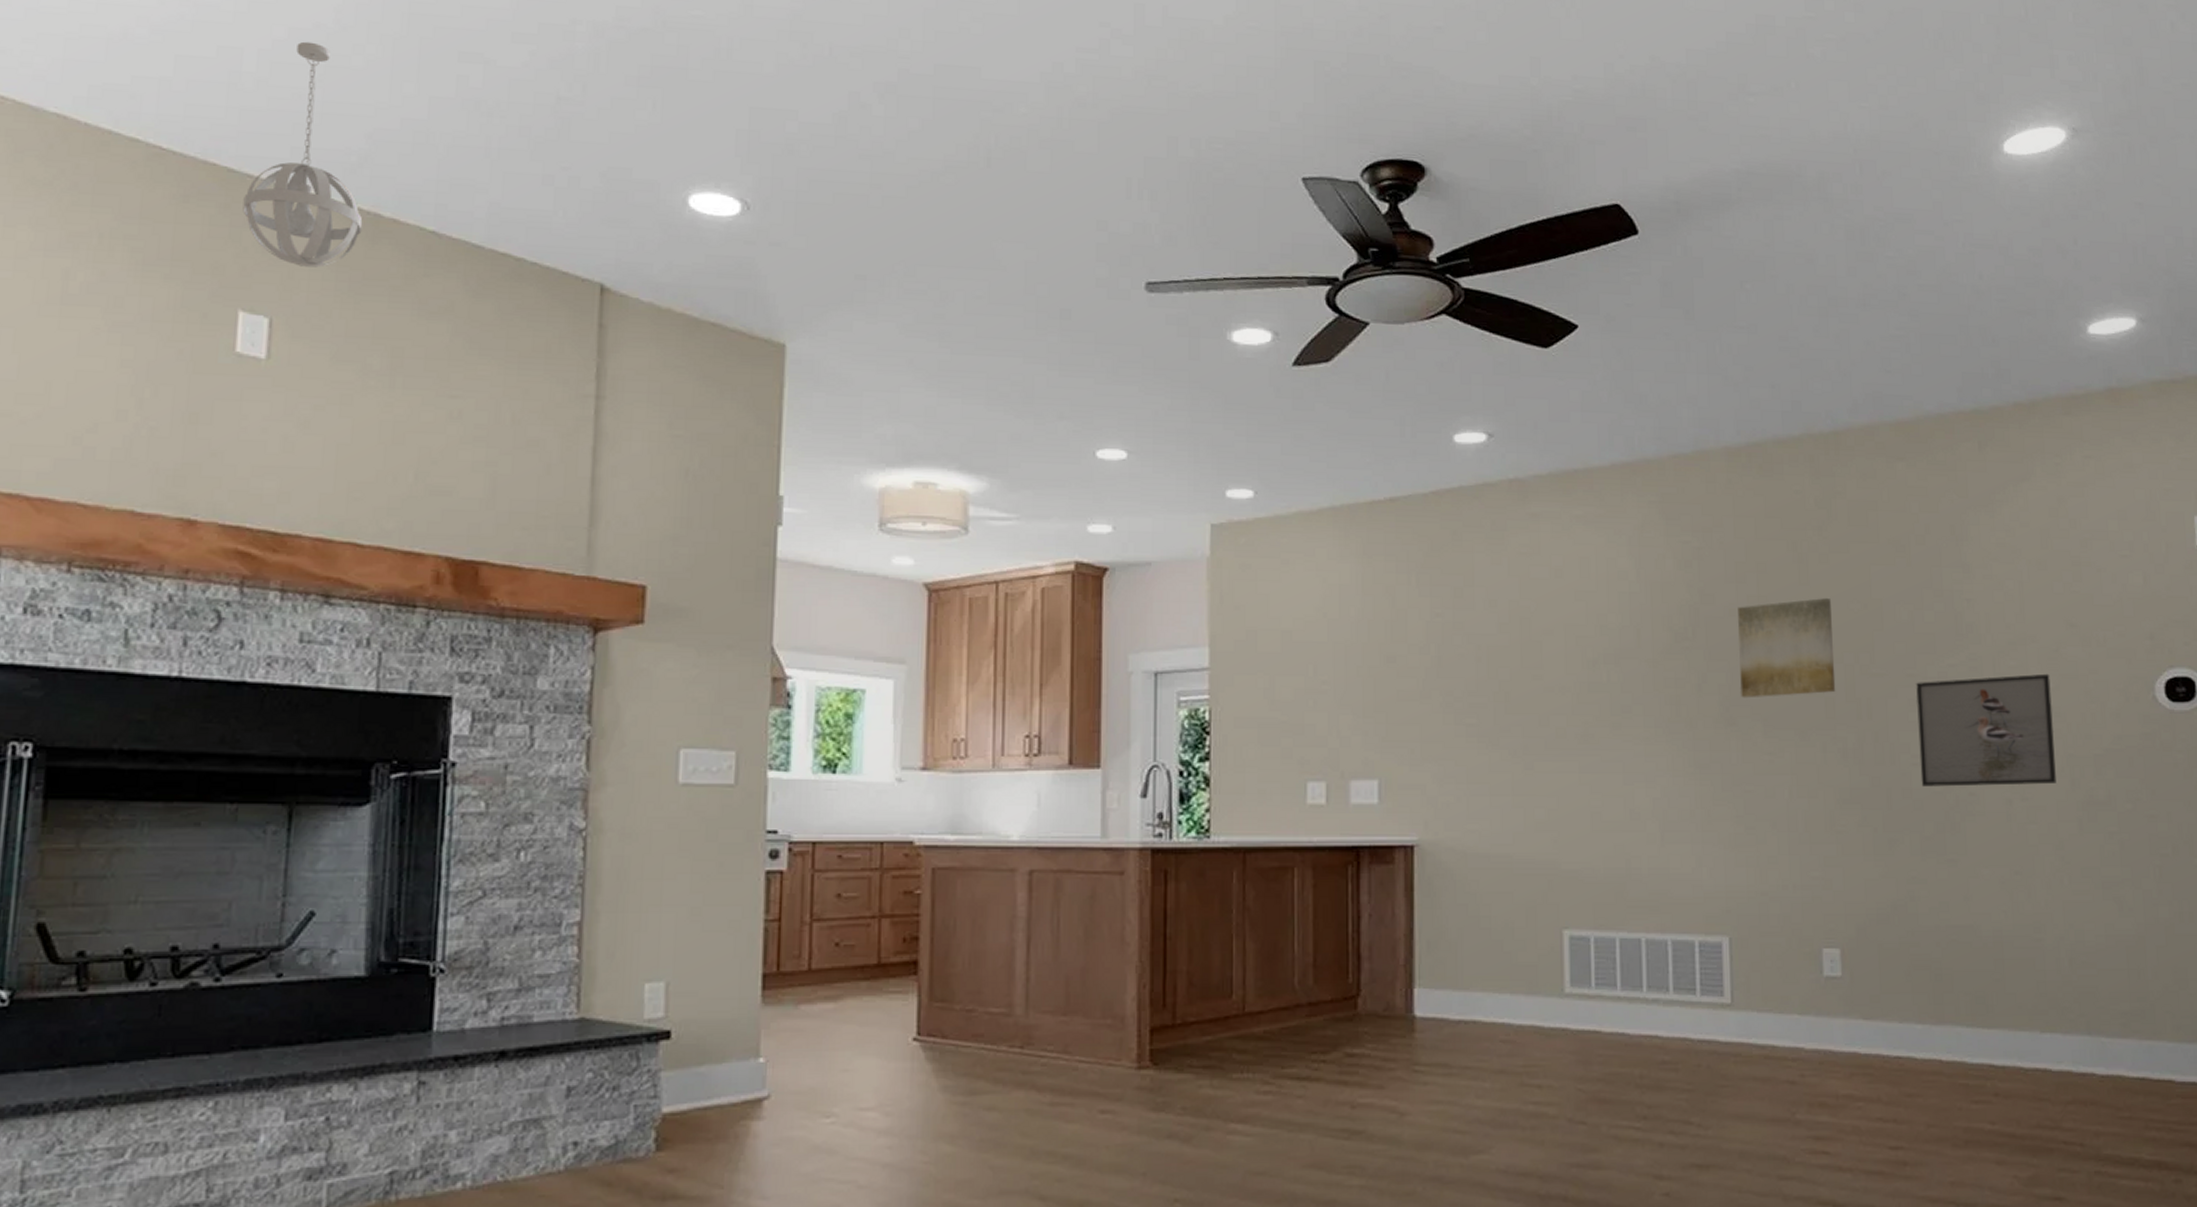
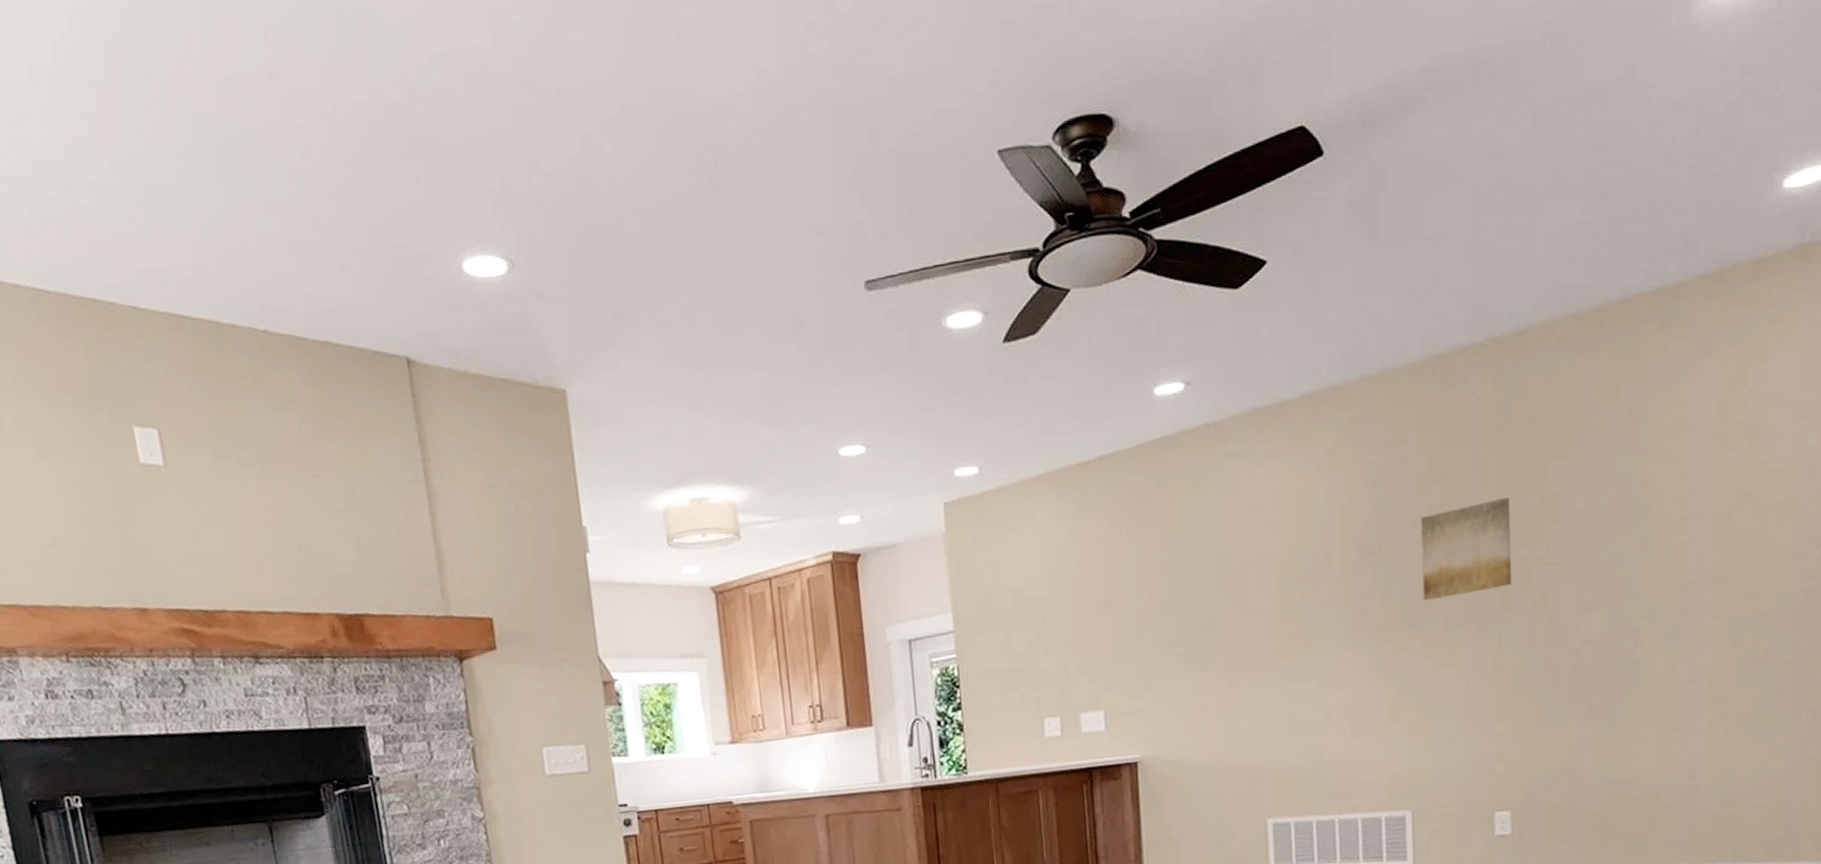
pendant light: present [242,41,363,268] -> none [111,167,209,380]
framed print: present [1916,673,2056,787] -> none [1589,543,1719,662]

